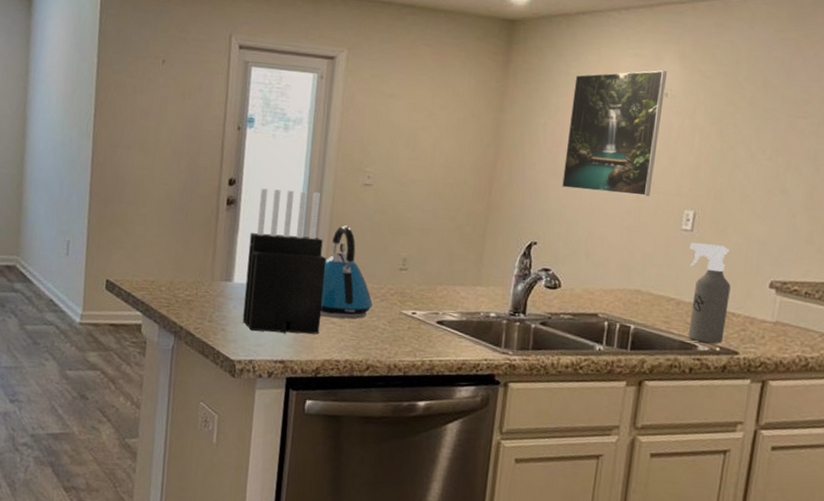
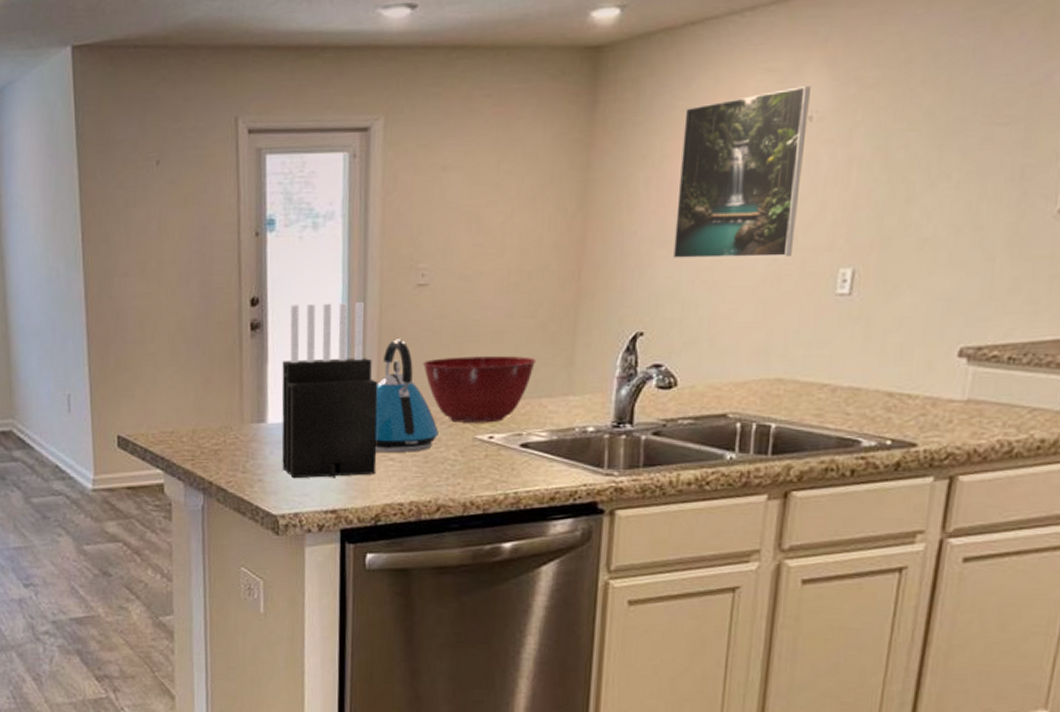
mixing bowl: none [363,244,454,302] -> present [422,356,537,423]
spray bottle: present [687,242,731,344] -> none [847,309,905,435]

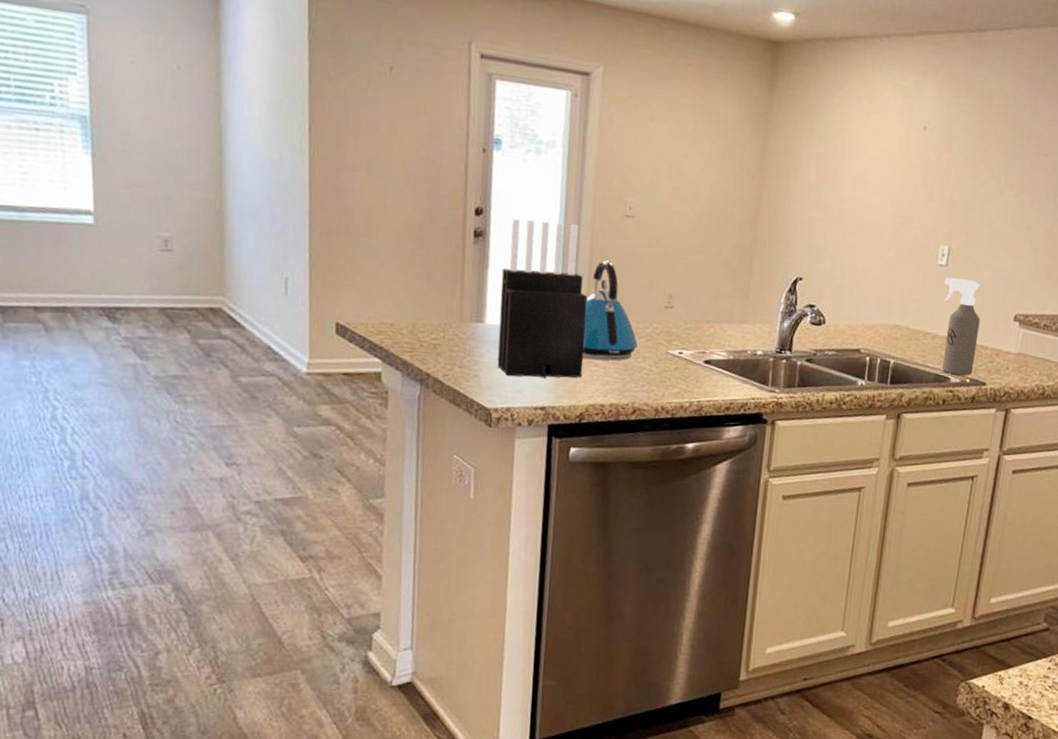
mixing bowl: present [422,356,537,423] -> none [626,281,720,341]
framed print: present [673,86,811,258] -> none [826,102,926,231]
spray bottle: none [847,309,905,435] -> present [941,277,980,375]

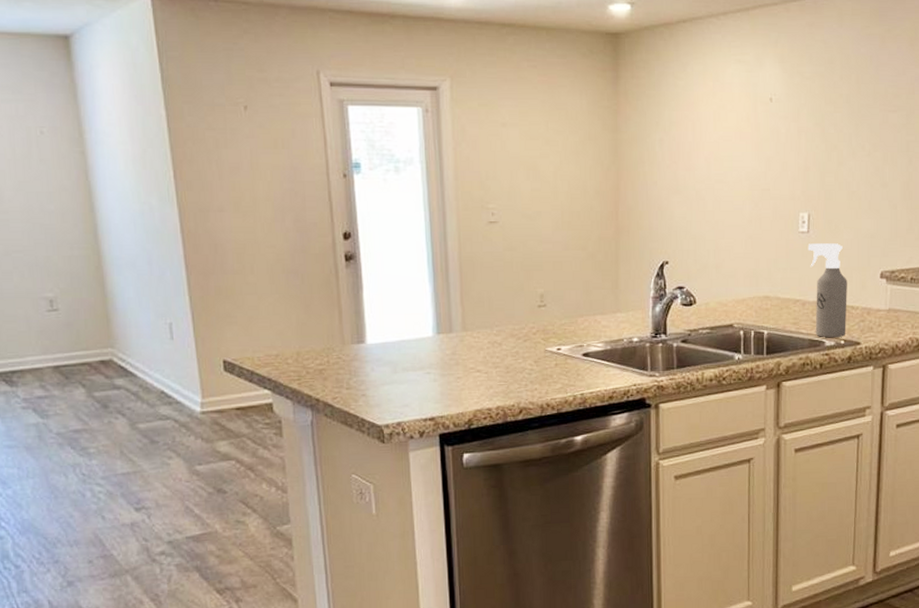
knife block: present [497,219,588,379] -> none [376,237,466,392]
kettle: present [581,260,638,361] -> none [461,268,516,365]

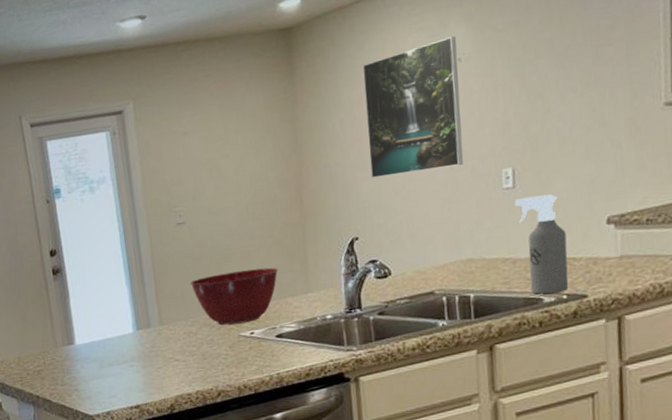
mixing bowl: none [498,281,590,338] -> present [190,267,279,325]
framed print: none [684,75,769,203] -> present [362,36,463,178]

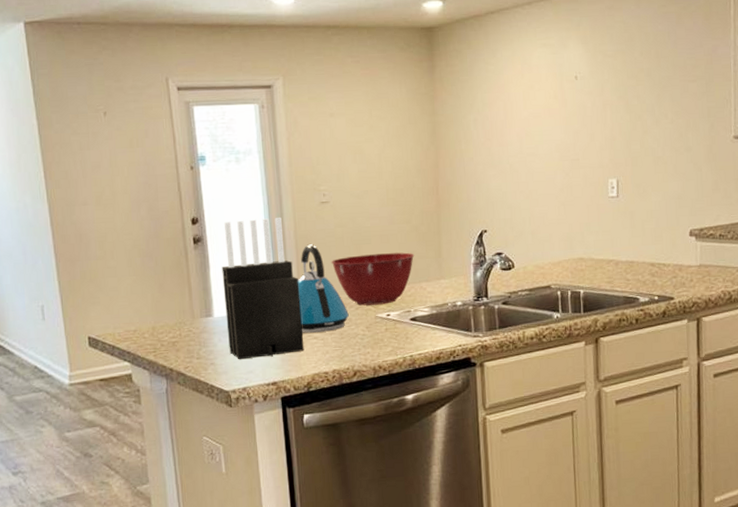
knife block: none [81,243,166,385] -> present [222,218,305,360]
kettle: none [157,266,211,356] -> present [298,244,349,333]
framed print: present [362,36,463,178] -> none [495,56,577,176]
spray bottle: present [514,194,569,294] -> none [618,206,660,294]

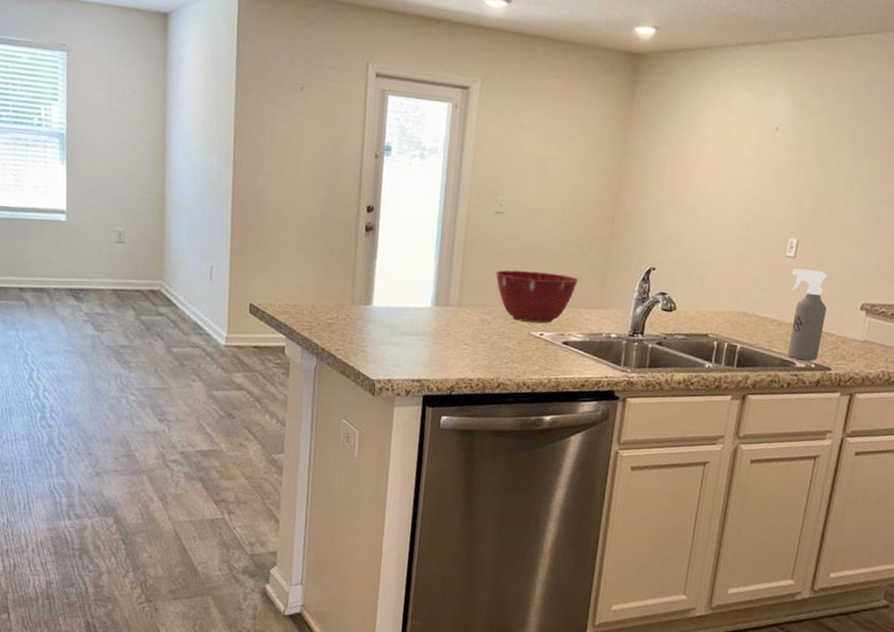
knife block: present [222,218,305,360] -> none [381,215,461,355]
kettle: present [298,244,349,333] -> none [454,251,503,340]
spray bottle: none [618,206,660,294] -> present [787,268,827,361]

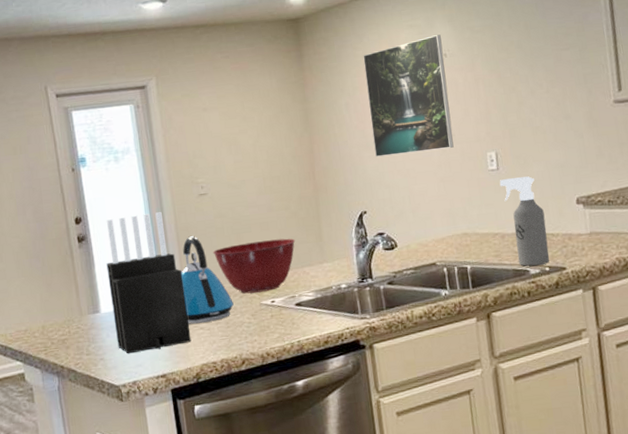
knife block: none [381,215,461,355] -> present [106,212,192,354]
kettle: none [454,251,503,340] -> present [181,236,234,324]
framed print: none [679,105,778,225] -> present [363,34,454,157]

